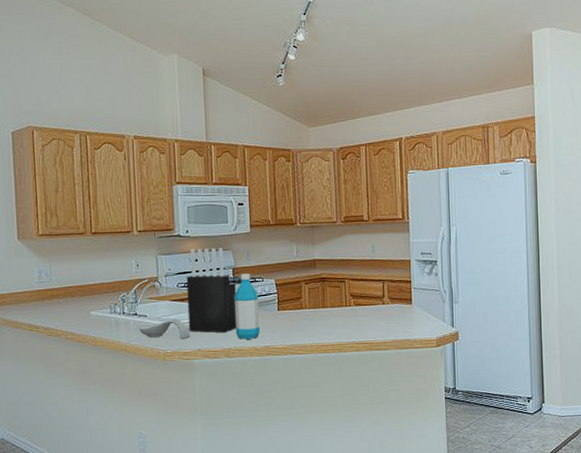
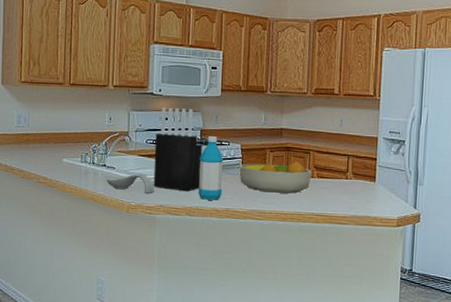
fruit bowl: none [275,290,349,326] -> present [239,160,312,194]

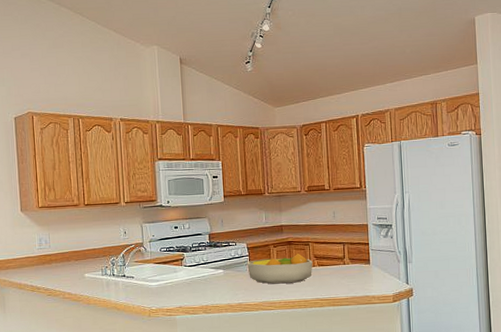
spoon rest: present [107,173,154,194] -> none [127,279,172,297]
knife block: present [153,107,202,192] -> none [168,216,214,292]
water bottle: present [198,136,224,201] -> none [210,239,235,298]

